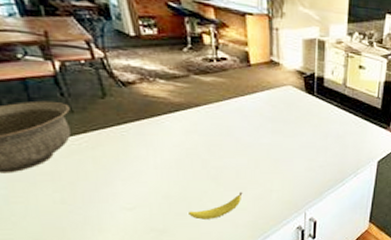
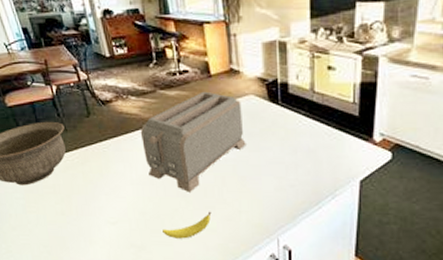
toaster: none [168,79,282,175] -> present [140,91,246,192]

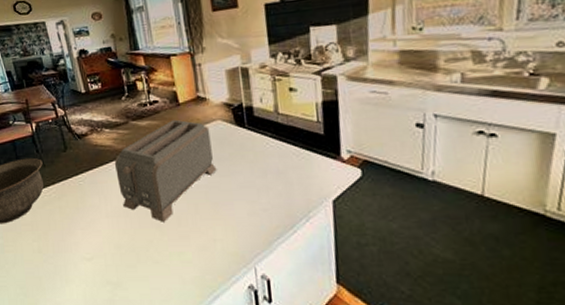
banana: present [162,211,212,239] -> none [138,241,186,273]

